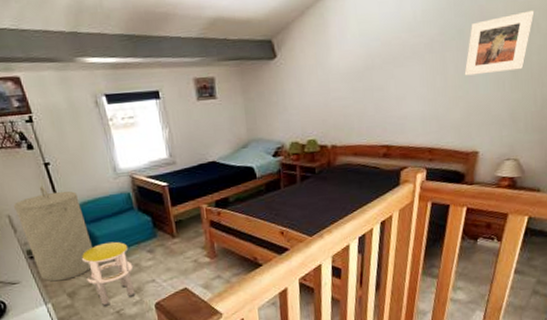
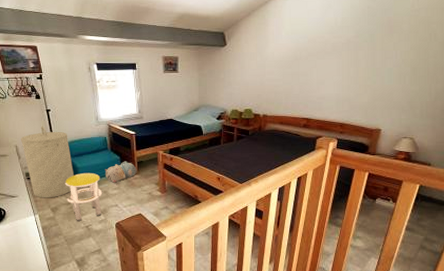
plush toy: none [132,221,176,252] -> present [105,161,137,183]
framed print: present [464,10,534,76] -> none [373,24,433,70]

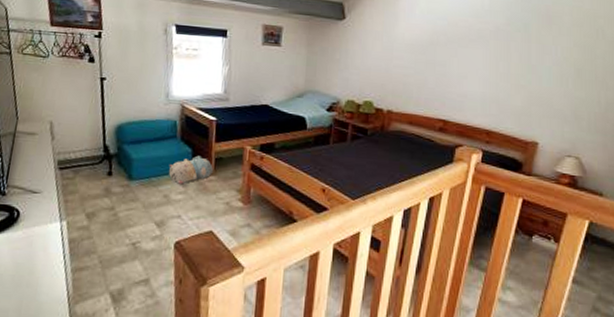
laundry hamper: present [20,126,74,198] -> none [58,99,126,199]
stool: present [64,172,103,221] -> none [110,166,162,235]

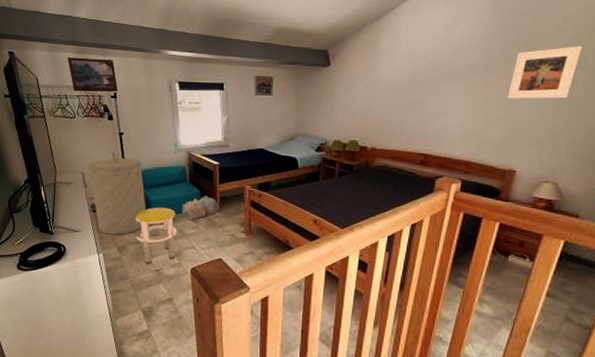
laundry hamper: none [58,99,126,199] -> present [87,151,146,235]
stool: none [110,166,162,235] -> present [134,207,178,264]
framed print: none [528,17,600,70] -> present [507,46,583,99]

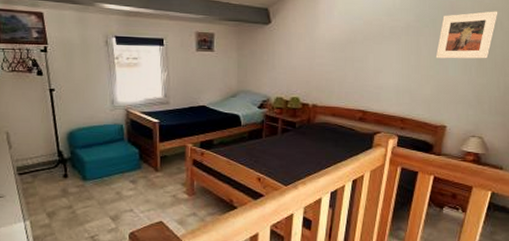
laundry hamper: present [87,151,146,235] -> none [13,109,79,200]
stool: present [134,207,178,264] -> none [66,168,115,230]
plush toy: present [181,195,219,220] -> none [119,155,159,182]

